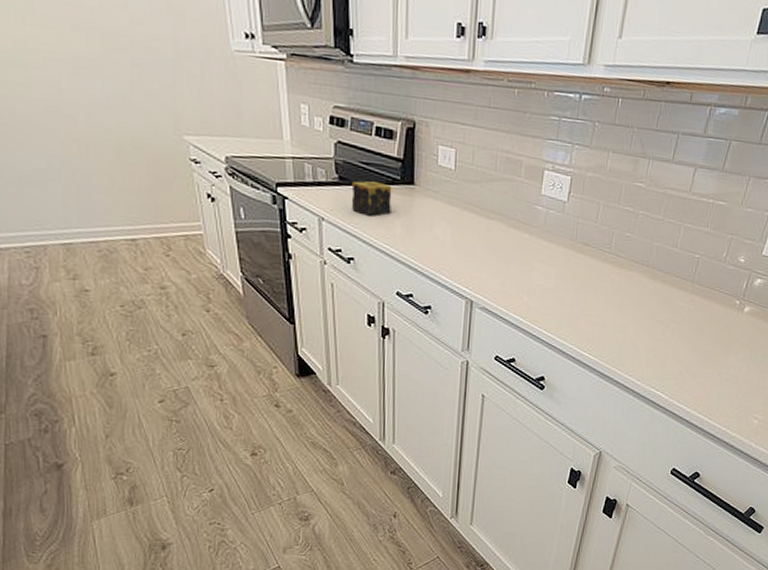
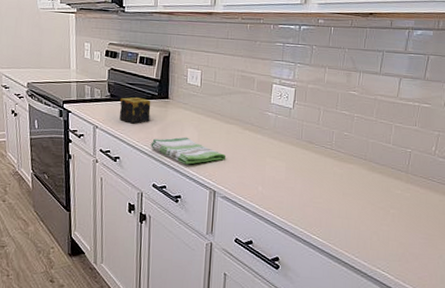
dish towel: none [393,234,486,269] -> present [151,137,227,165]

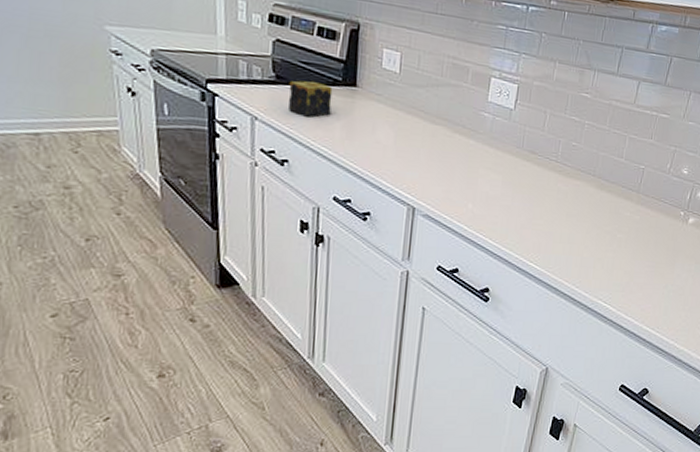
dish towel: present [151,137,227,165] -> none [331,137,430,174]

